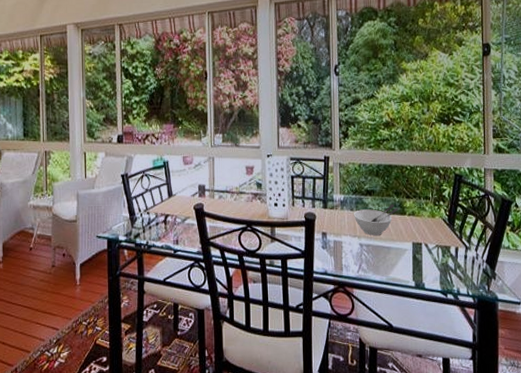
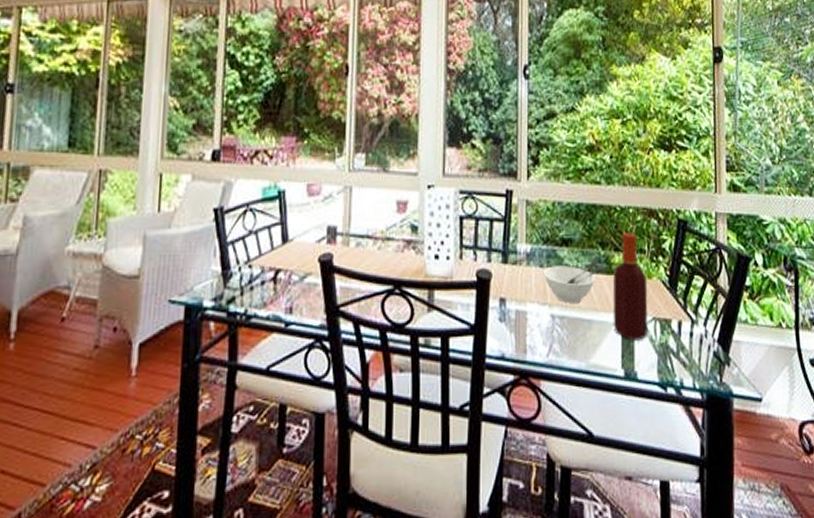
bottle: none [405,185,433,261] -> present [612,233,648,341]

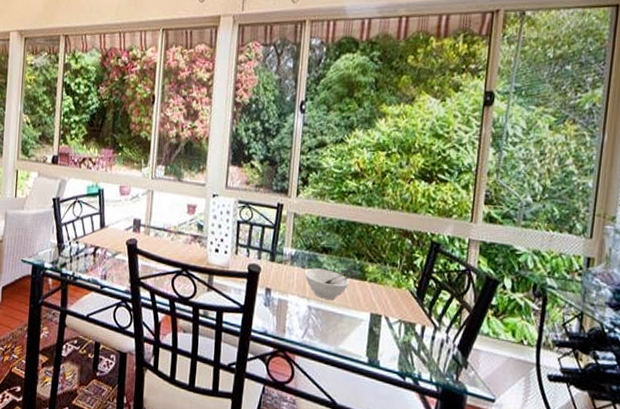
bottle: present [612,233,648,341] -> none [361,248,397,337]

